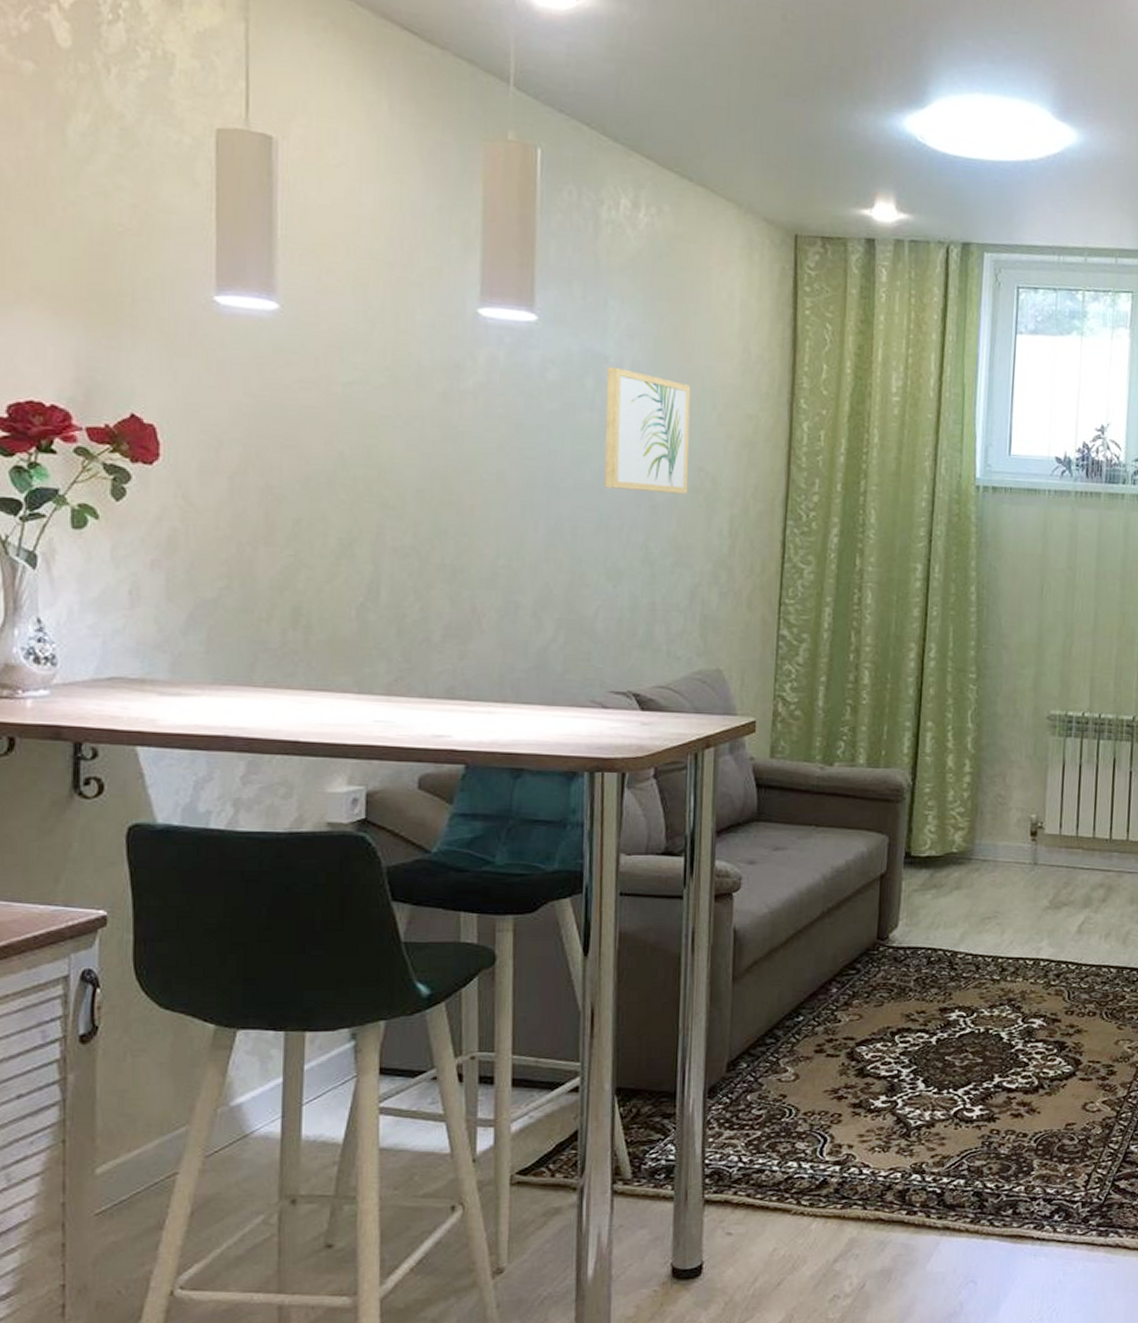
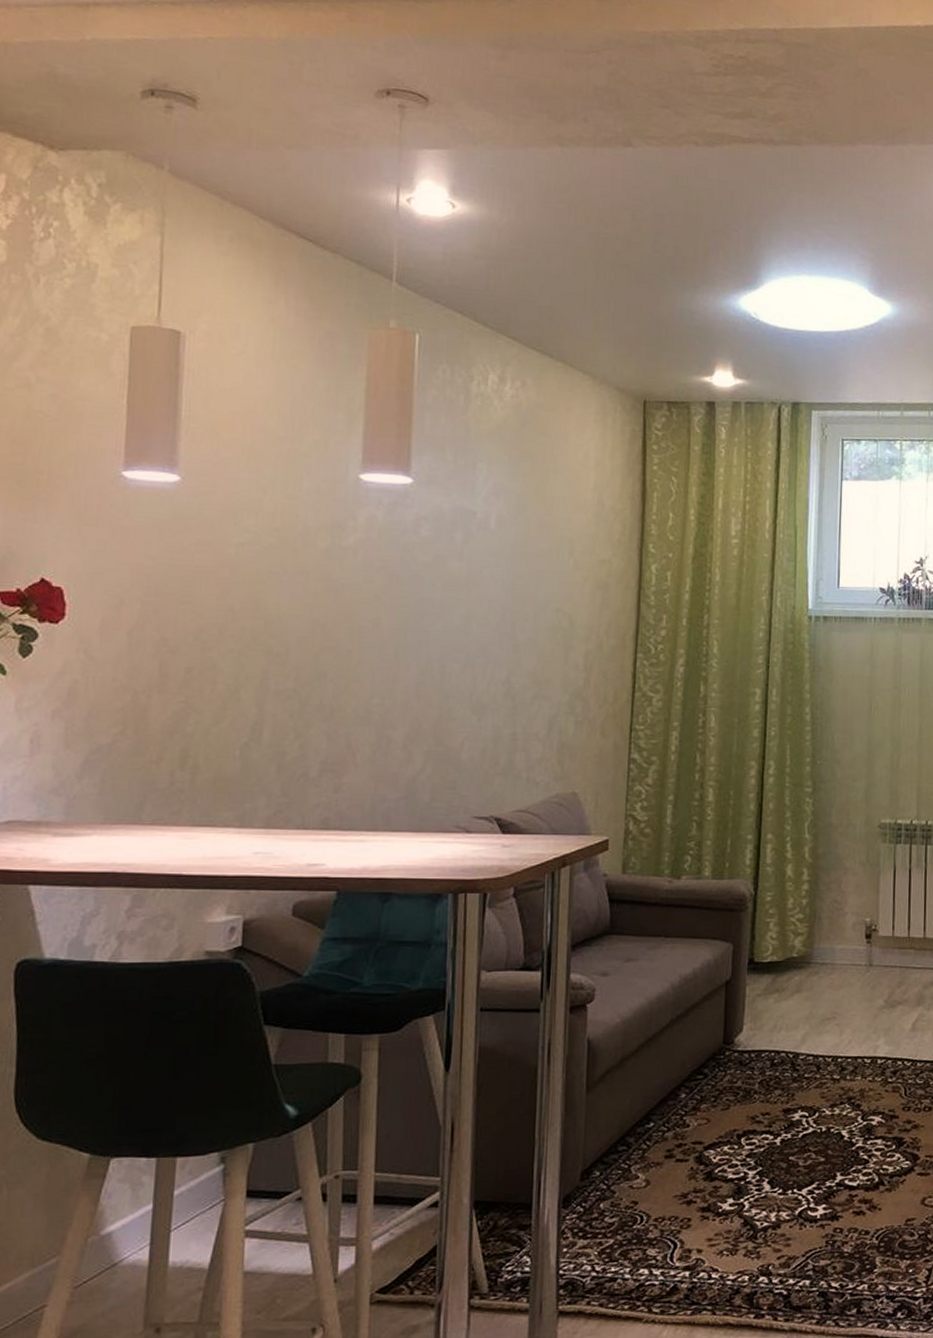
wall art: present [604,366,691,495] -> none [471,521,550,634]

